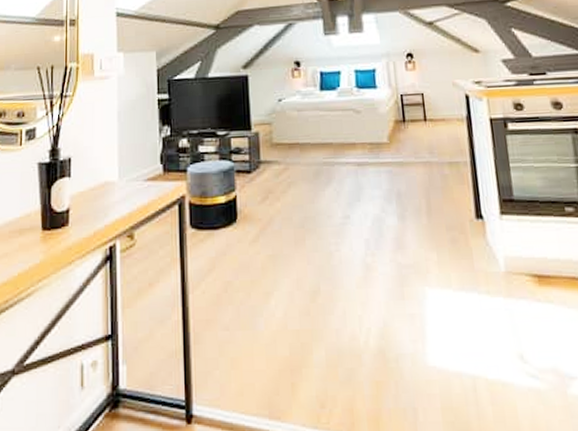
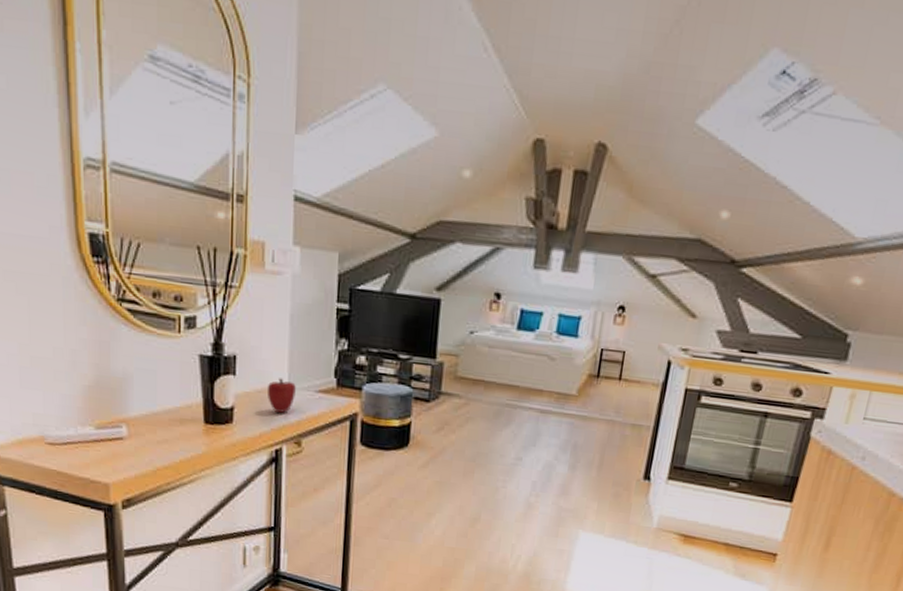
apple: none [100,173,126,209] -> present [268,378,296,414]

